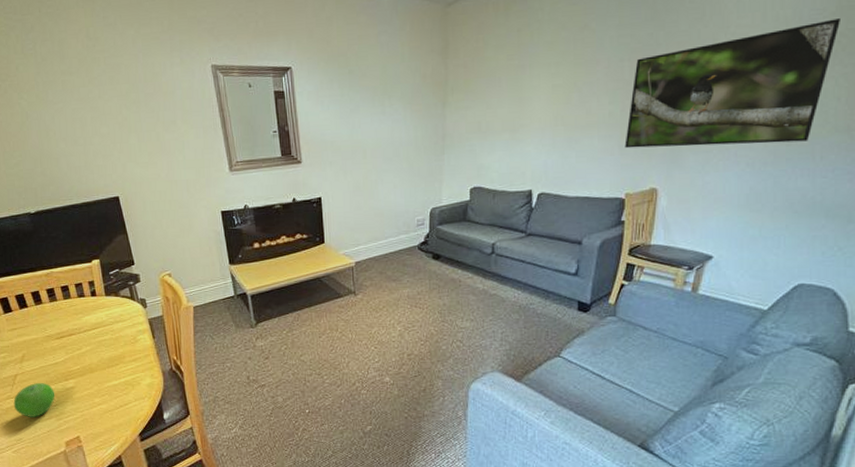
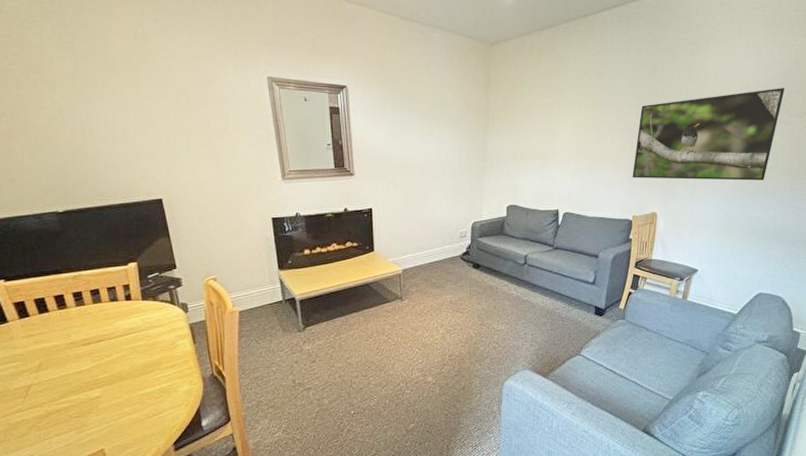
fruit: present [13,383,55,417] -> none [25,393,77,431]

